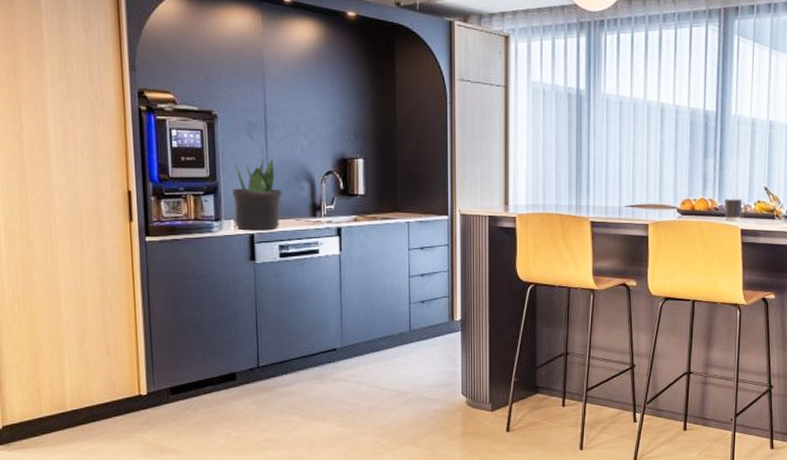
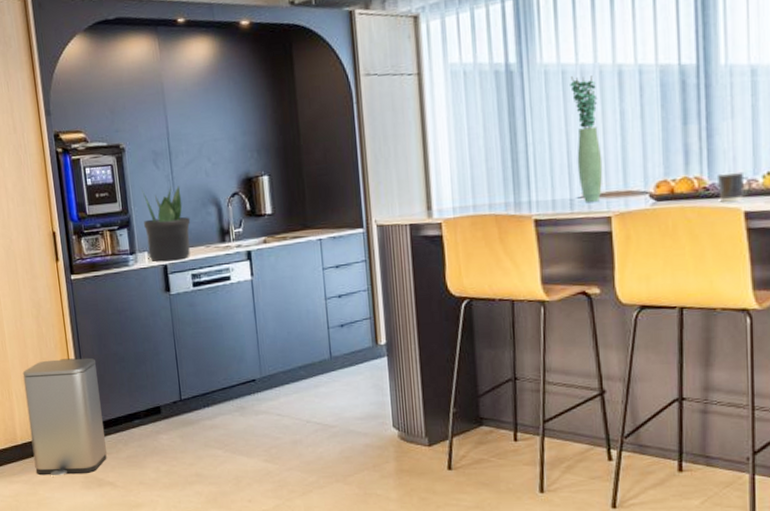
pedal bin: none [79,322,172,445] -> present [22,357,107,476]
vase: none [625,107,645,211] -> present [570,75,603,202]

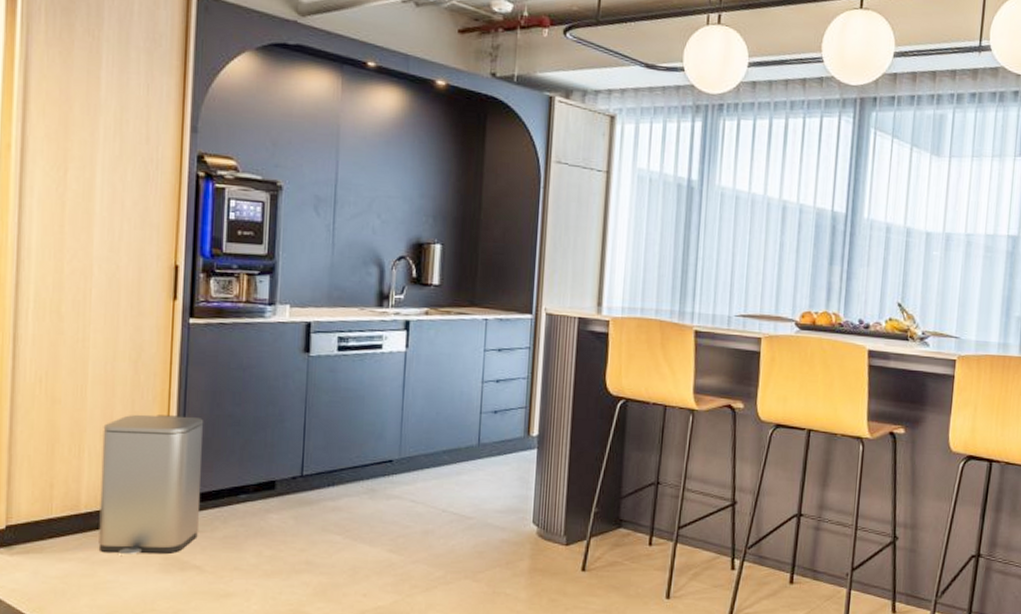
planter: present [142,185,191,262] -> none [291,235,347,320]
vase: present [570,75,603,202] -> none [738,203,763,322]
mug: present [716,171,752,202] -> none [850,313,877,340]

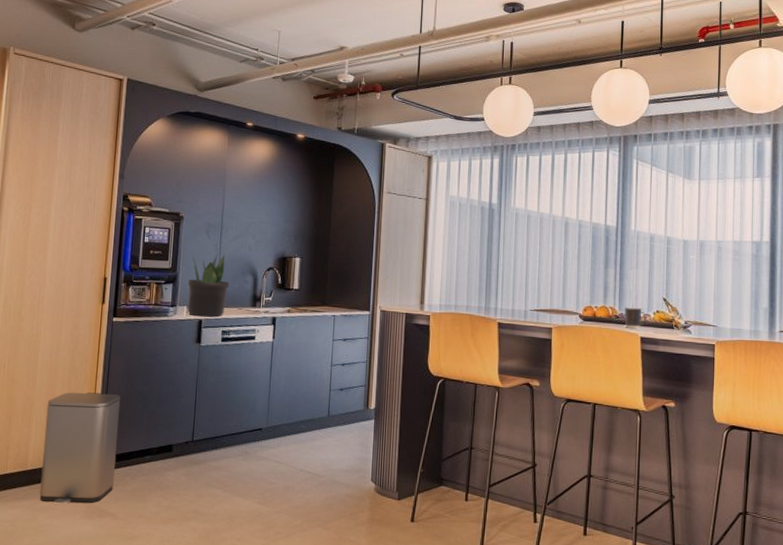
planter: none [291,235,347,320] -> present [187,253,229,318]
mug: none [850,313,877,340] -> present [624,307,646,328]

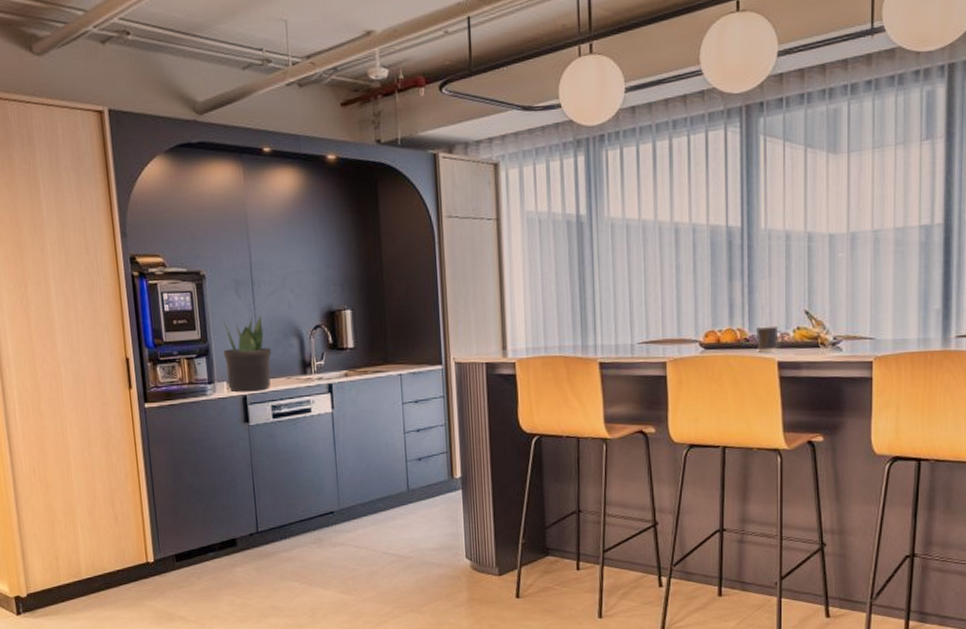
pedal bin: present [40,392,121,504] -> none [89,489,179,612]

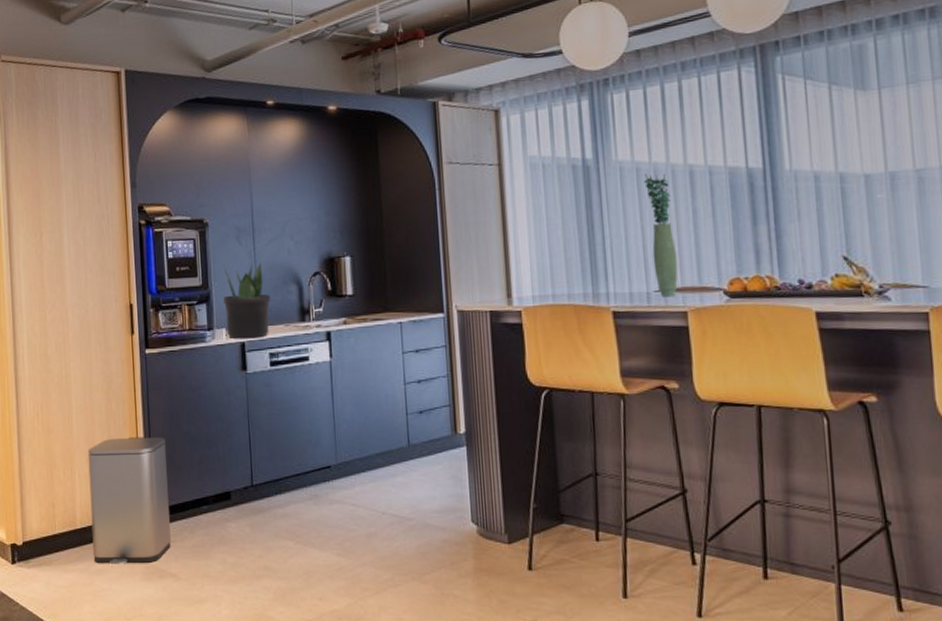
pedal bin: none [89,489,179,612] -> present [87,436,171,566]
vase: none [633,231,660,348] -> present [644,174,678,296]
mug: present [755,325,784,352] -> none [787,272,822,302]

